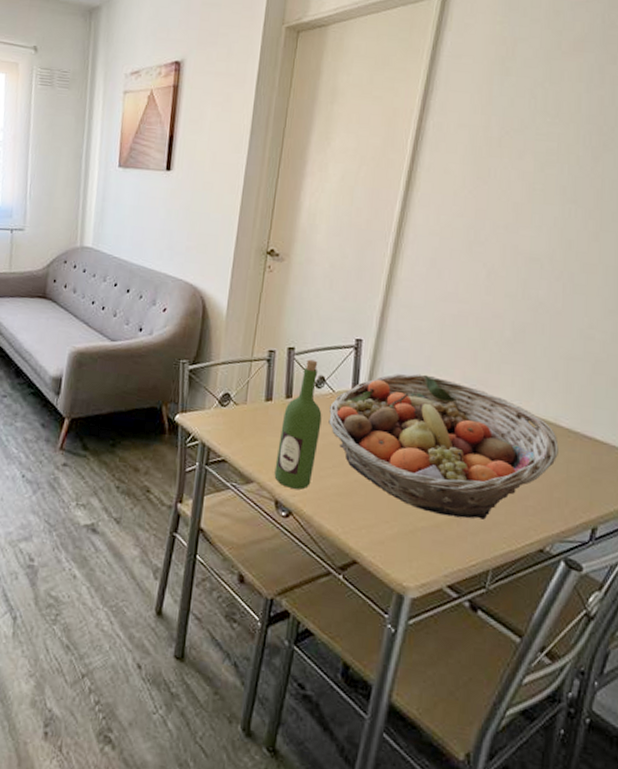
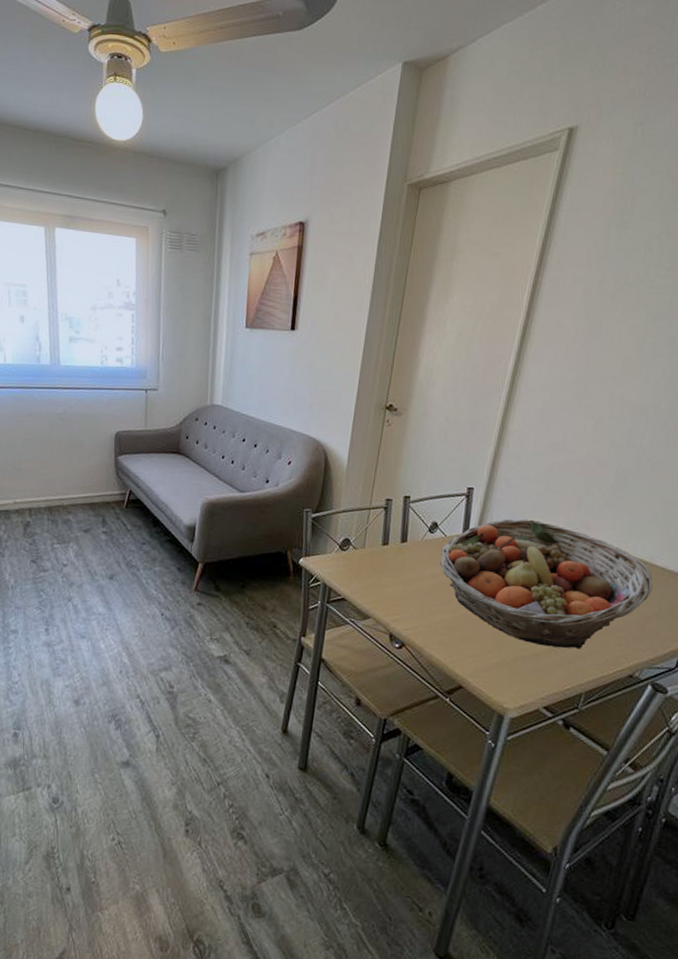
wine bottle: present [274,359,322,490] -> none [389,507,434,624]

